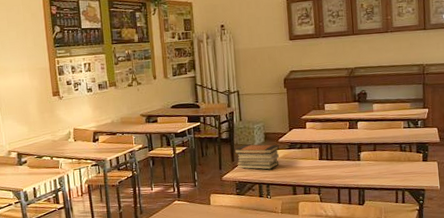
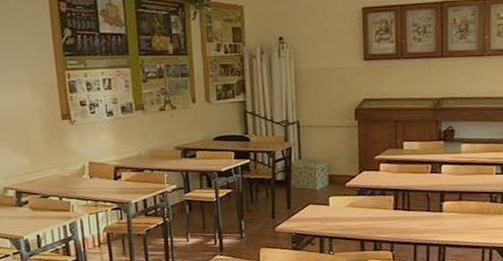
book stack: present [234,144,280,170] -> none [291,188,346,220]

